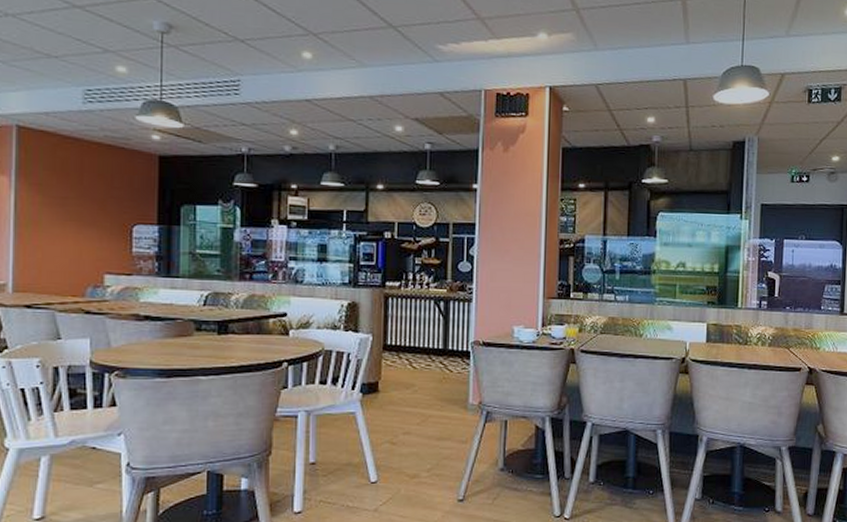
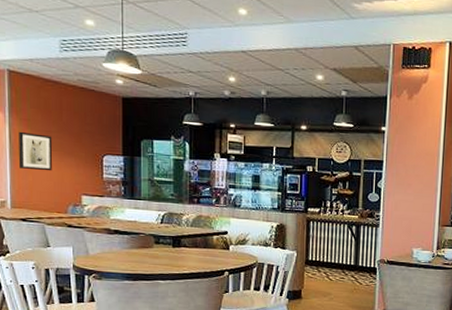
wall art: none [26,198,70,246] -> present [18,131,53,171]

